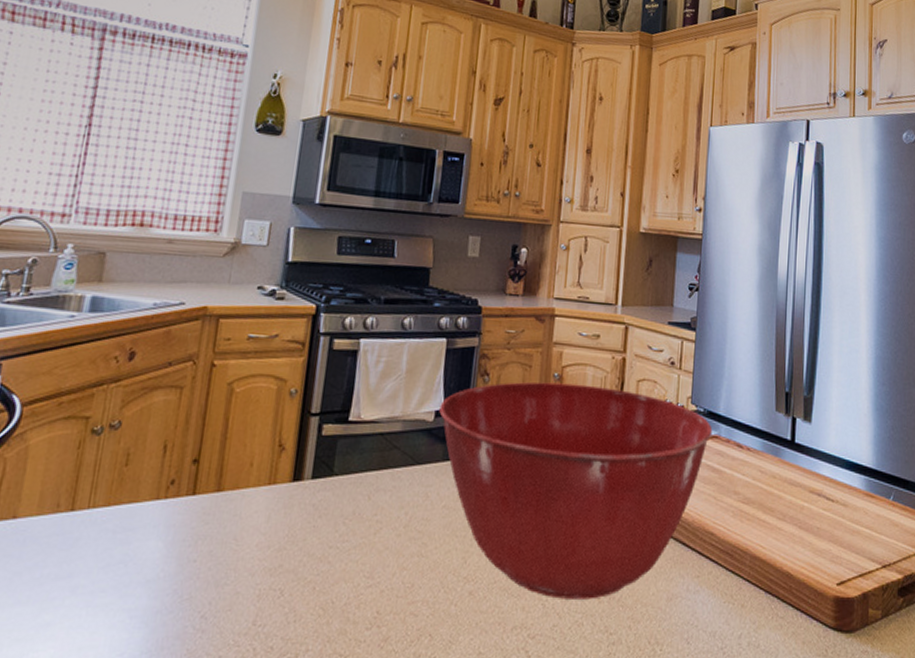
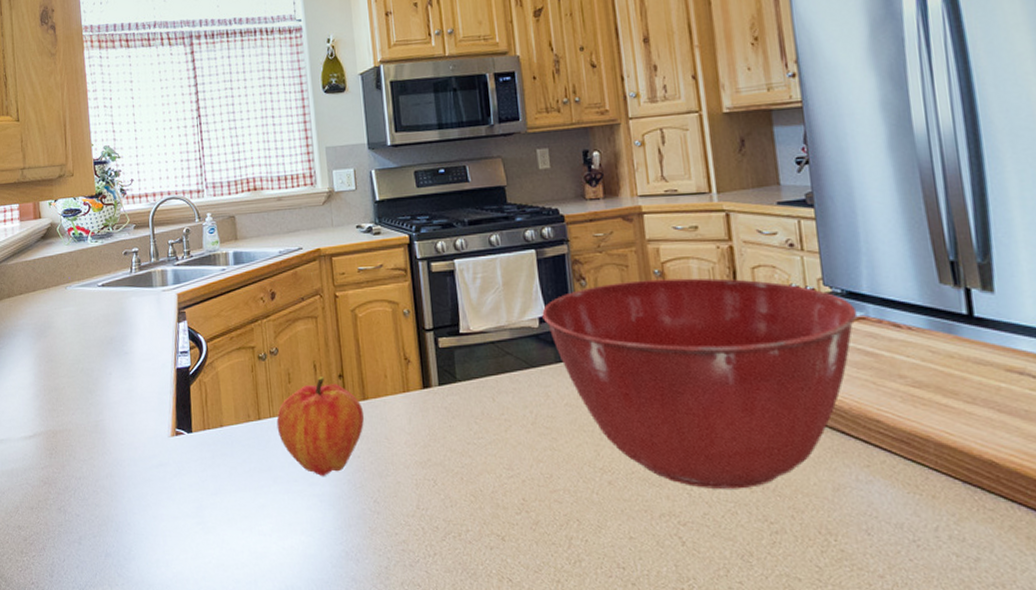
fruit: none [94,460,215,587] -> present [276,377,365,477]

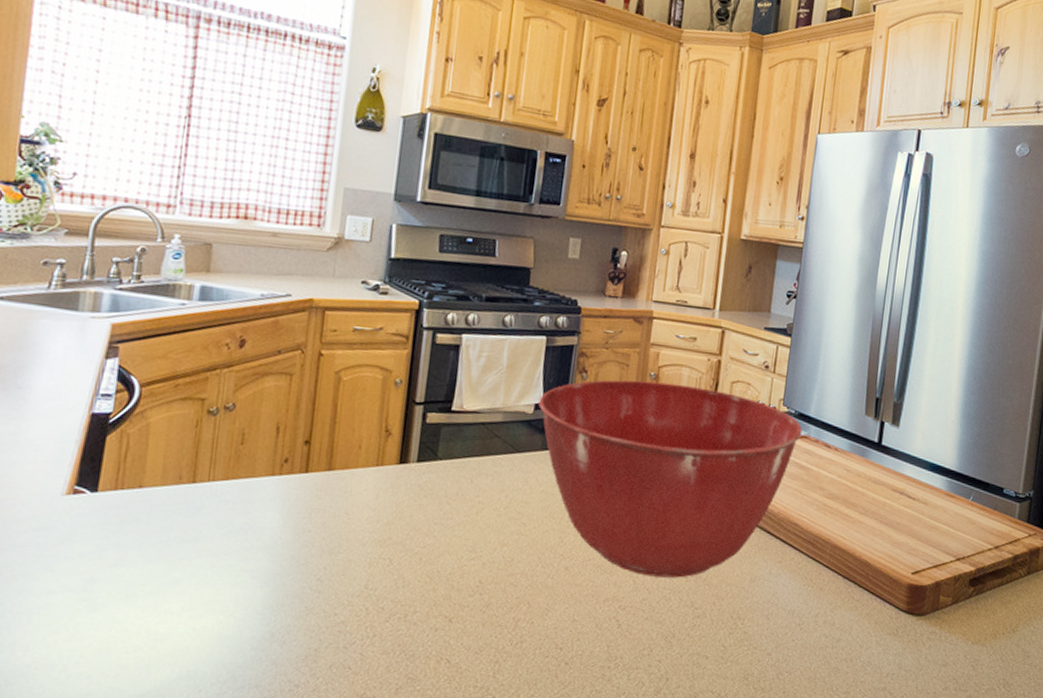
fruit: present [276,377,365,477] -> none [214,441,327,552]

